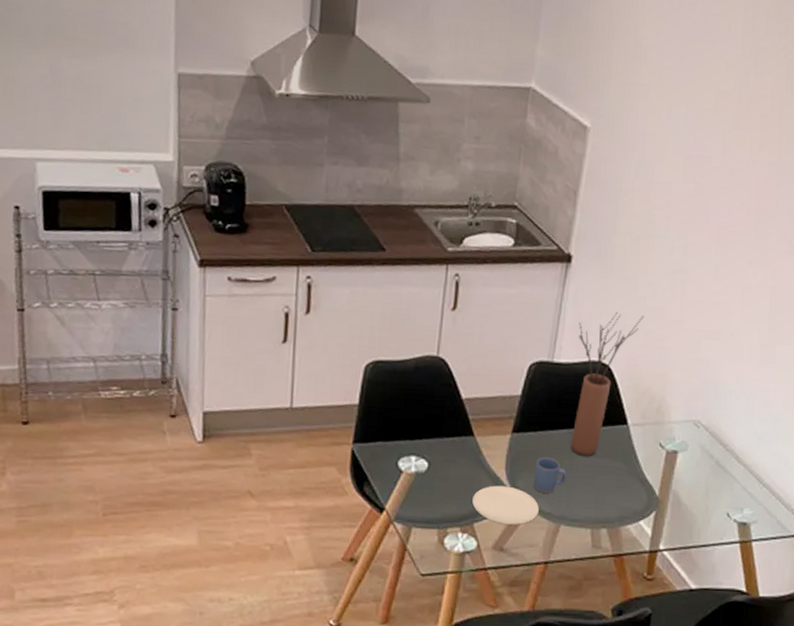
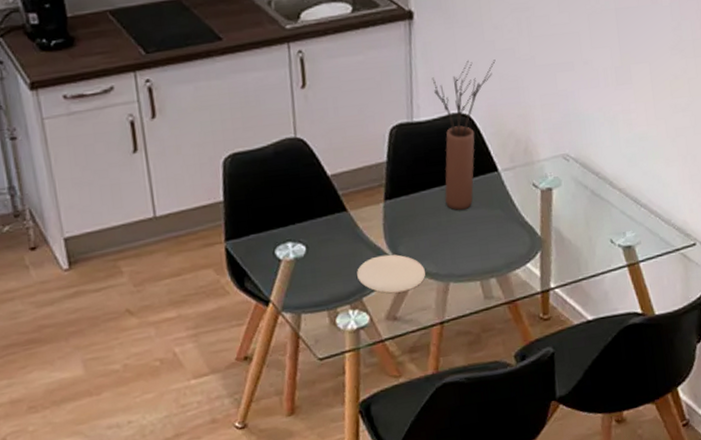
mug: present [534,457,567,493] -> none [413,217,447,255]

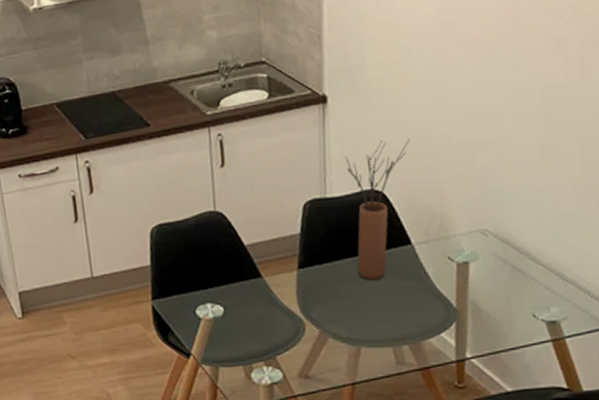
plate: present [357,254,426,294] -> none [271,318,337,354]

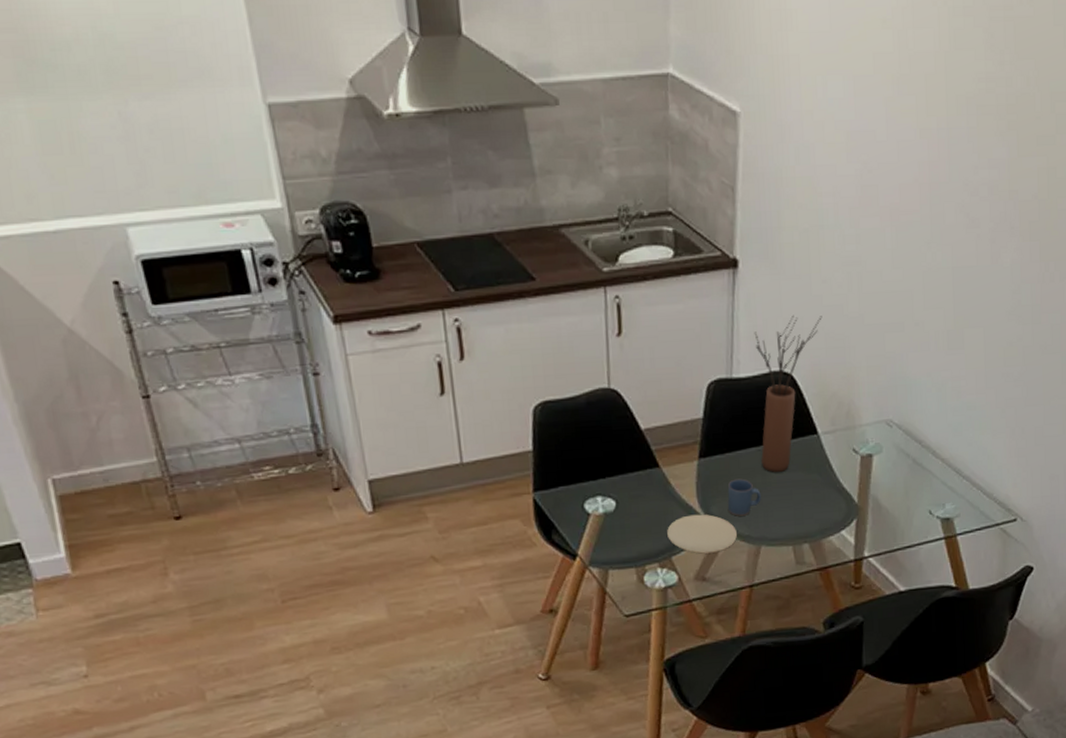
plate: none [271,318,337,354] -> present [667,514,737,554]
mug: none [326,286,359,320] -> present [727,478,761,516]

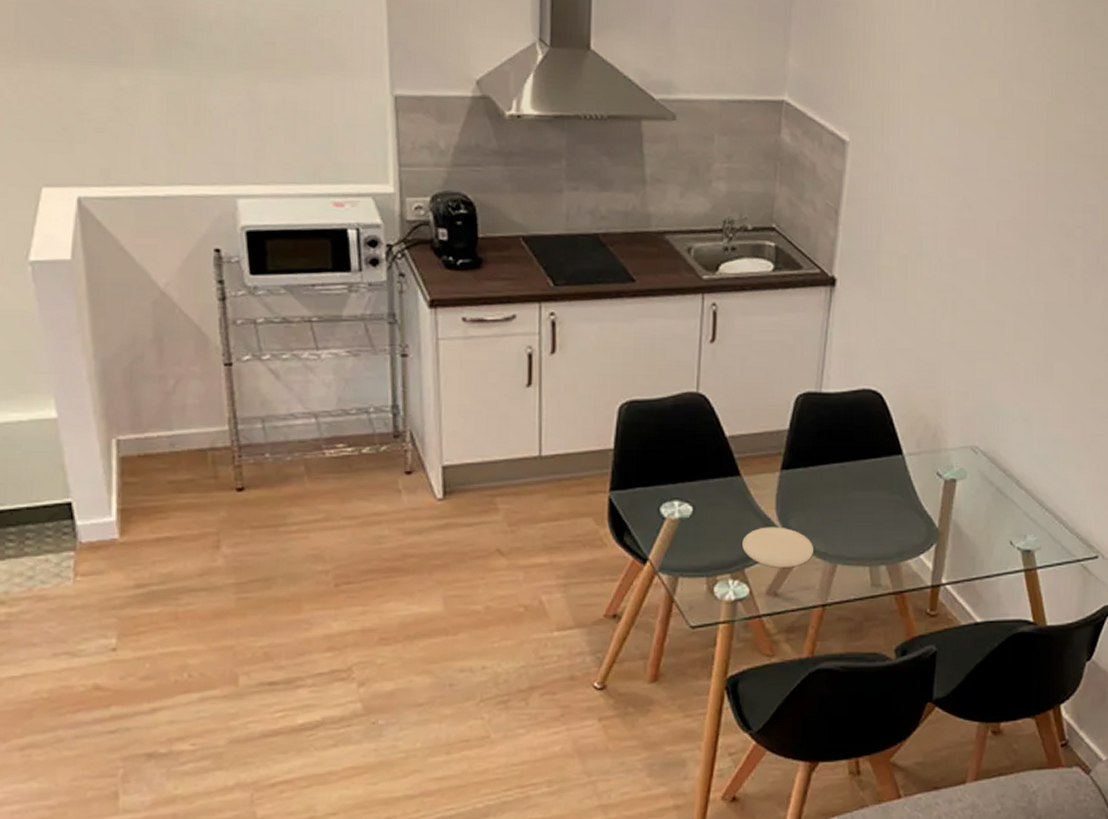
mug: present [727,478,761,516] -> none [807,494,841,532]
vase: present [754,315,822,472] -> none [844,335,915,490]

